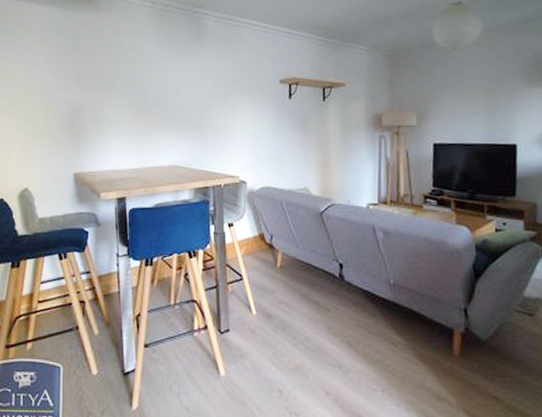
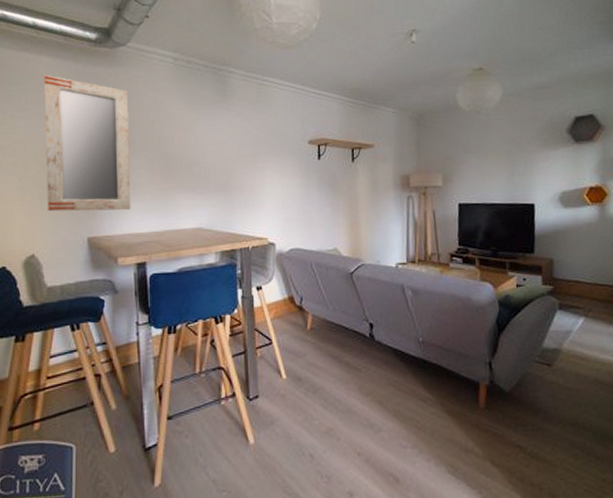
home mirror: none [36,21,112,149] -> present [43,74,131,212]

